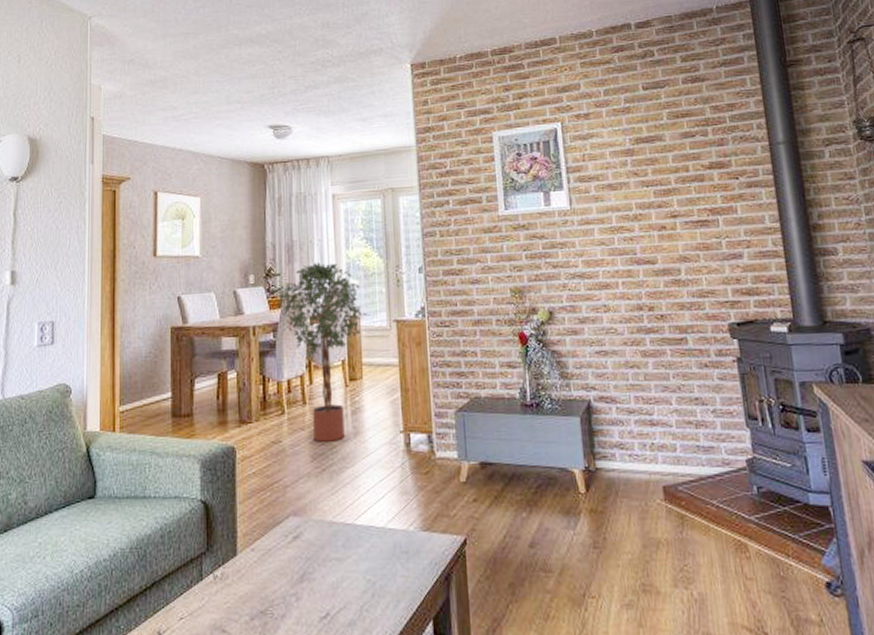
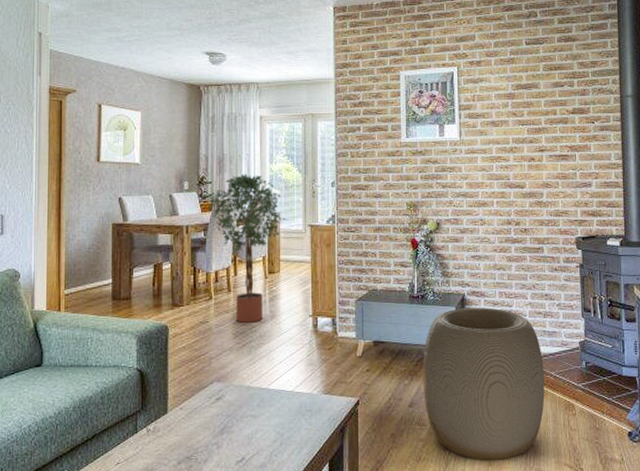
pouf: none [543,417,707,621] -> present [423,308,545,461]

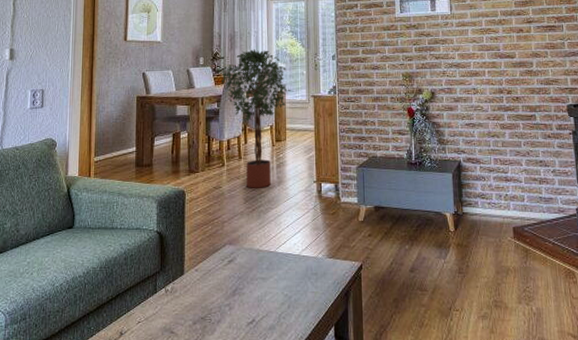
pouf: present [423,308,545,461] -> none [422,174,545,329]

